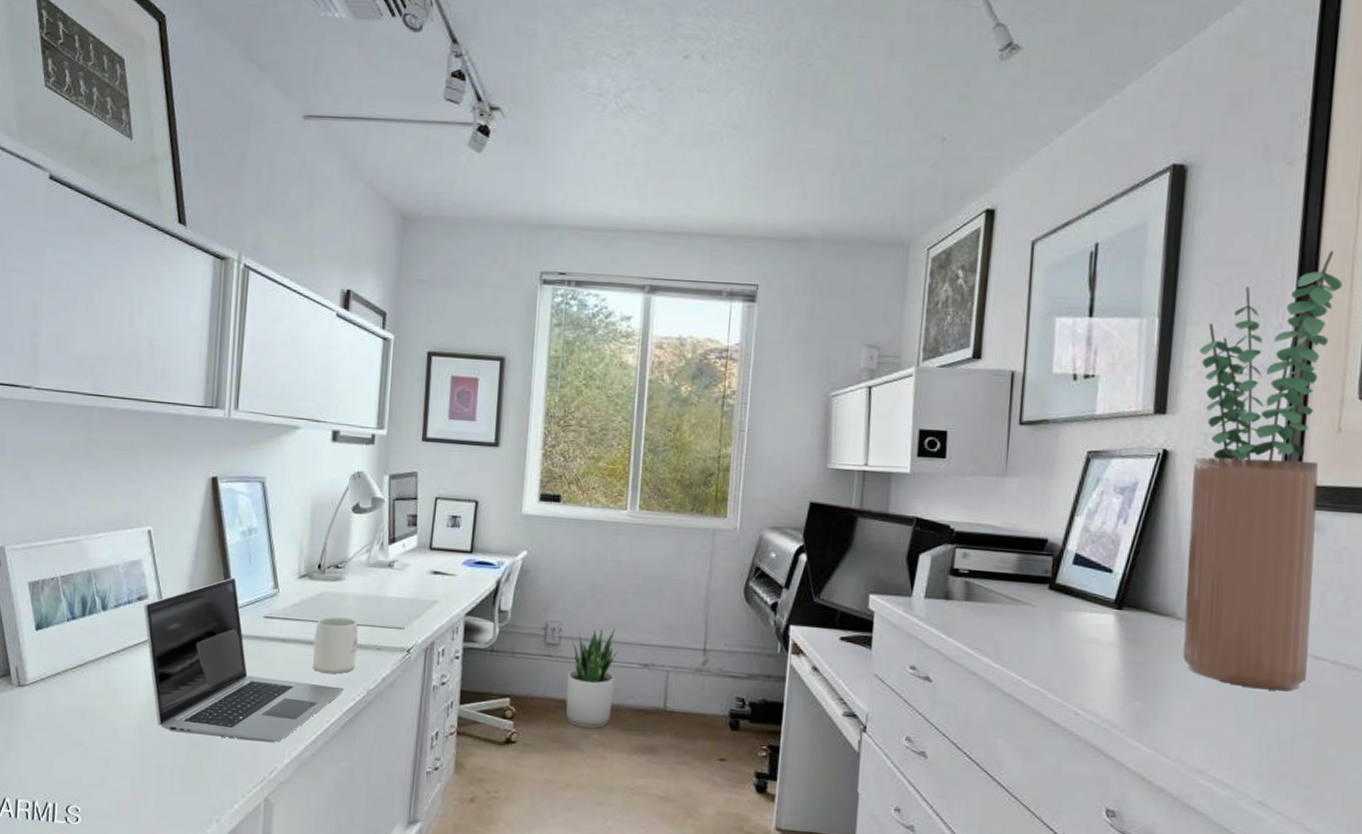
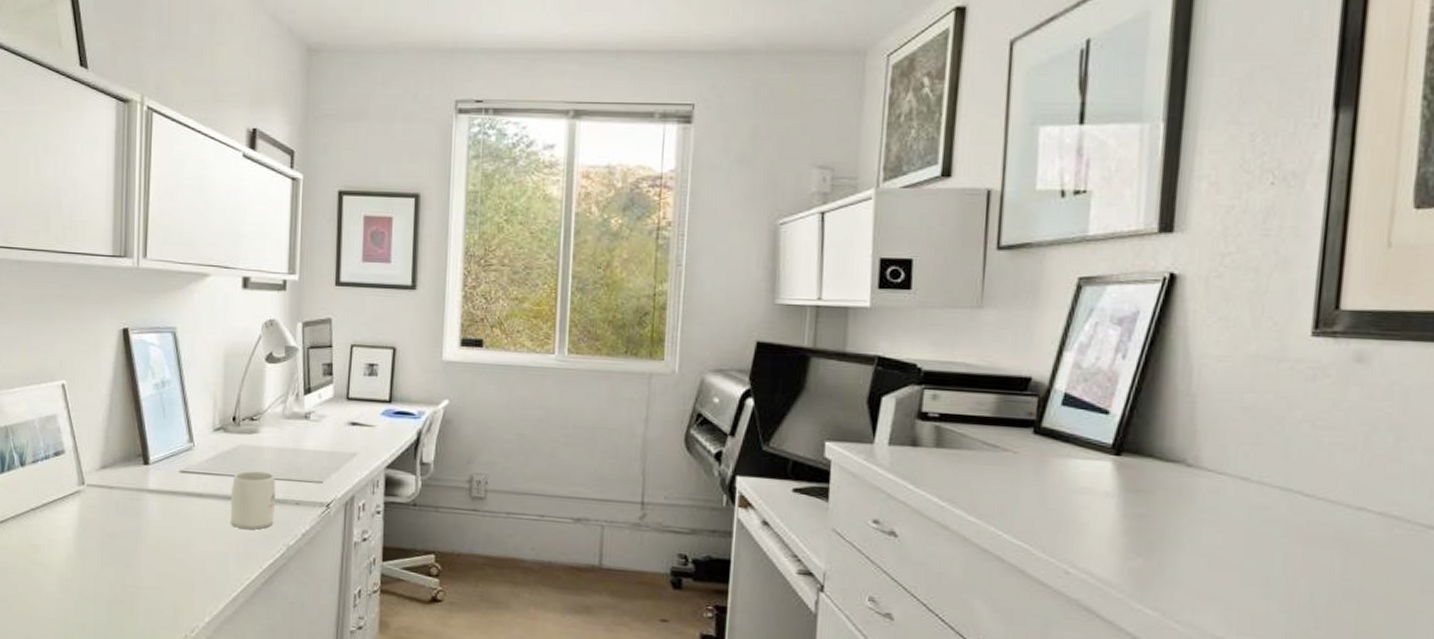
laptop: present [143,577,345,743] -> none [60,431,264,600]
planter: present [565,628,618,729] -> none [494,480,548,587]
vase: present [1182,251,1343,692] -> none [1193,34,1395,547]

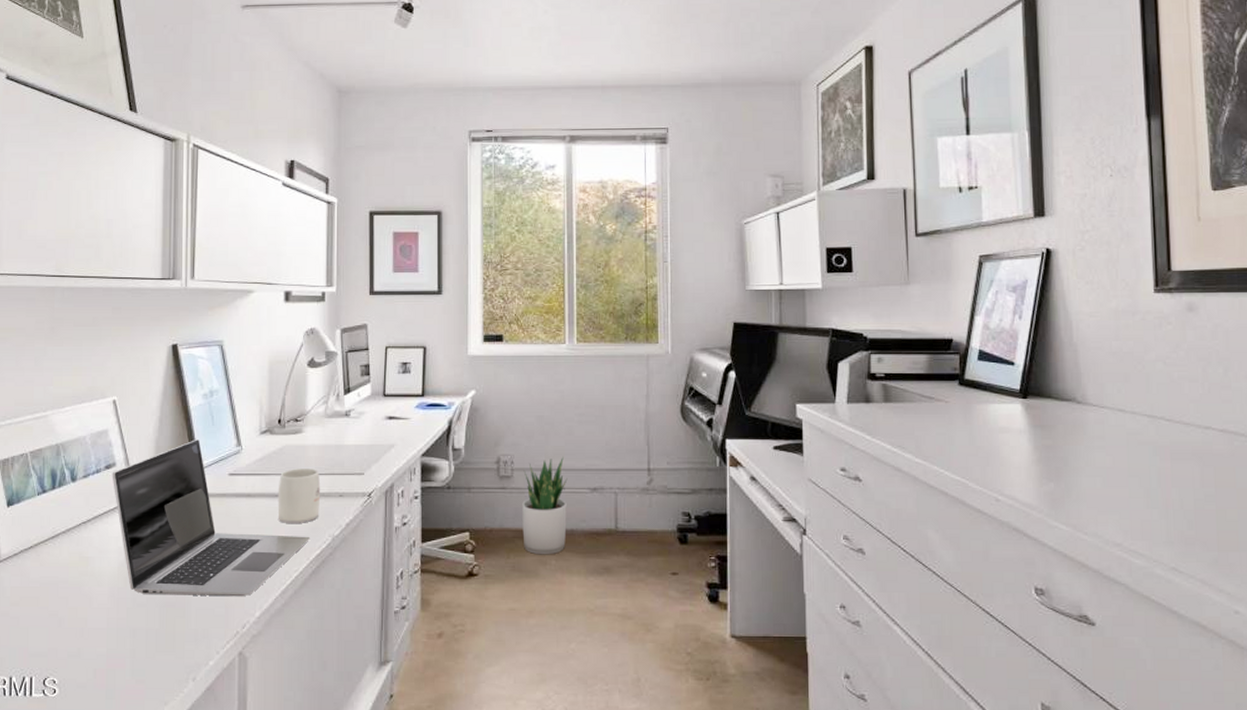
laptop: none [60,431,264,600] -> present [112,438,311,597]
planter: none [494,480,548,587] -> present [522,456,568,555]

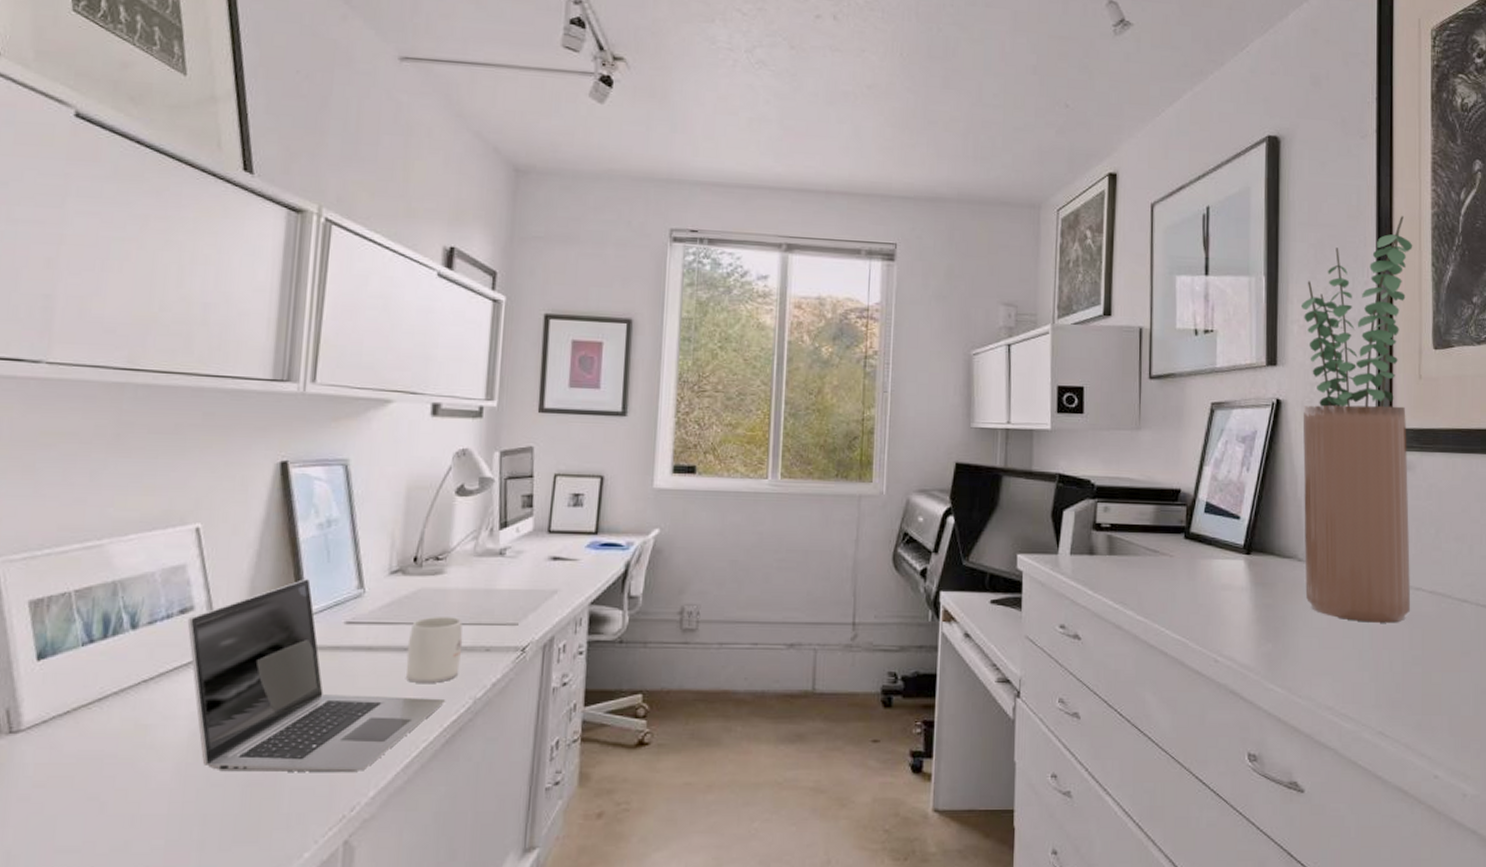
planter: present [522,456,568,555] -> none [705,607,761,721]
vase: none [1066,61,1201,462] -> present [1300,216,1413,623]

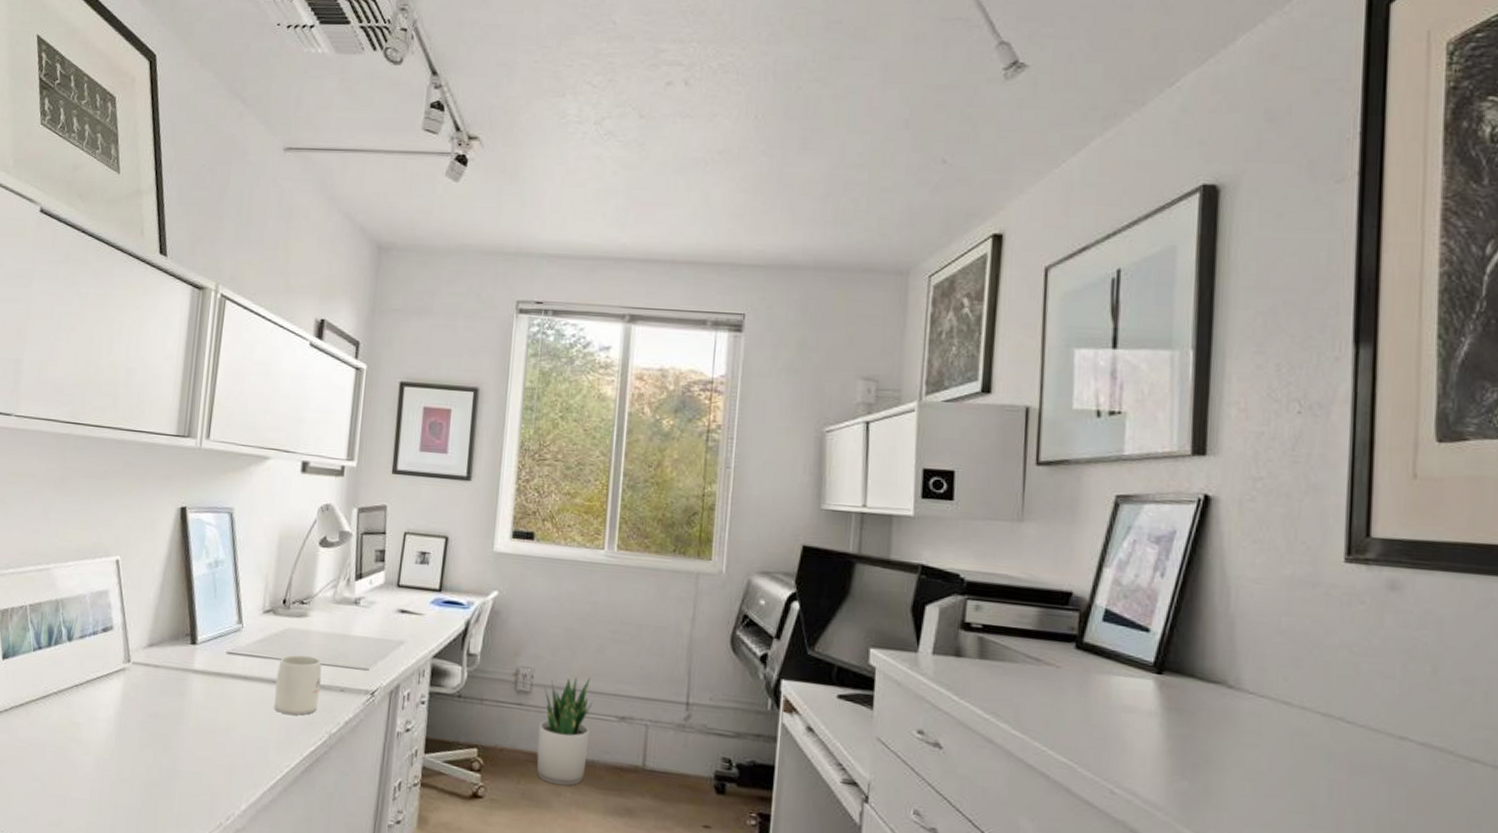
laptop: present [187,578,446,773] -> none [108,610,306,786]
planter: none [705,607,761,721] -> present [536,676,593,786]
vase: present [1300,216,1413,623] -> none [1237,276,1410,777]

